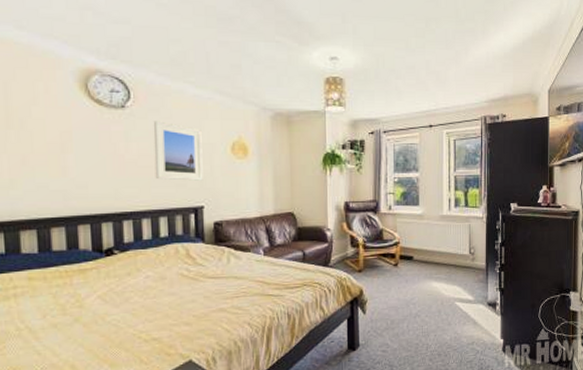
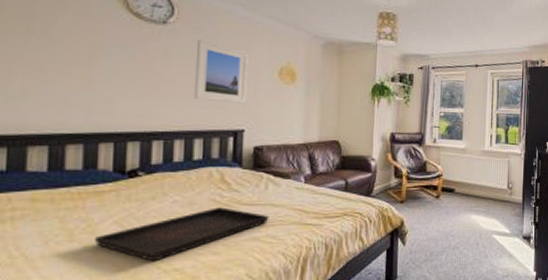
serving tray: none [82,281,233,333] -> present [93,207,269,262]

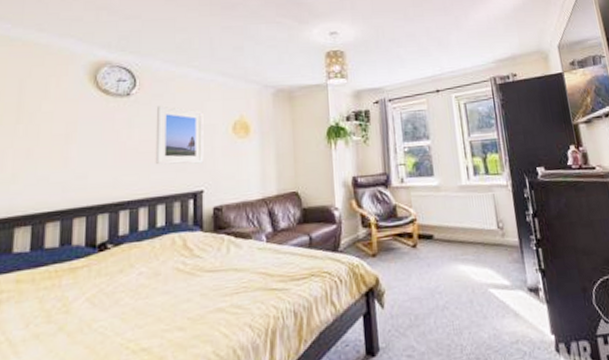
serving tray: present [93,207,269,262] -> none [68,276,233,342]

